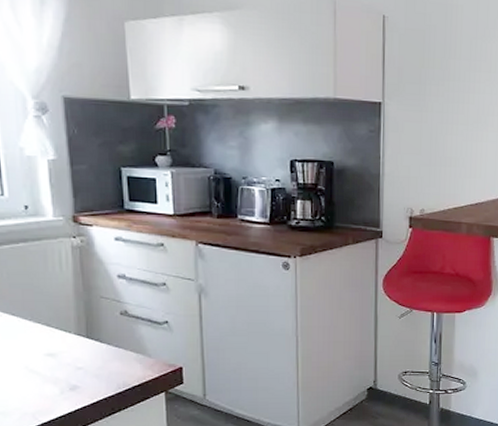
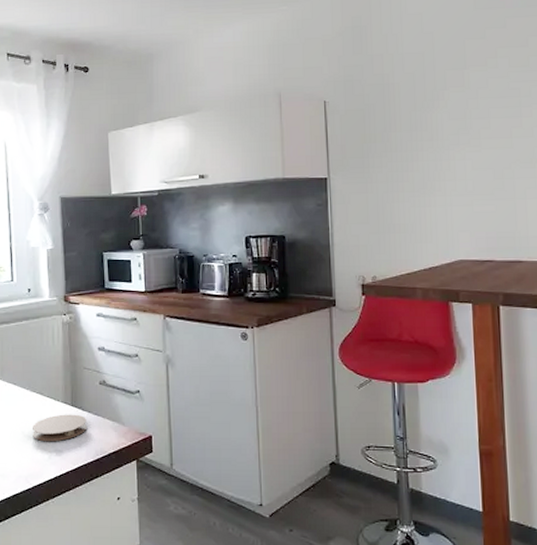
coaster: none [39,346,106,377] -> present [33,414,86,442]

